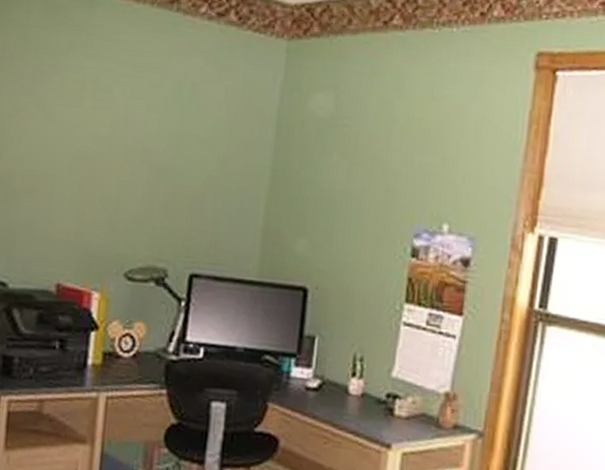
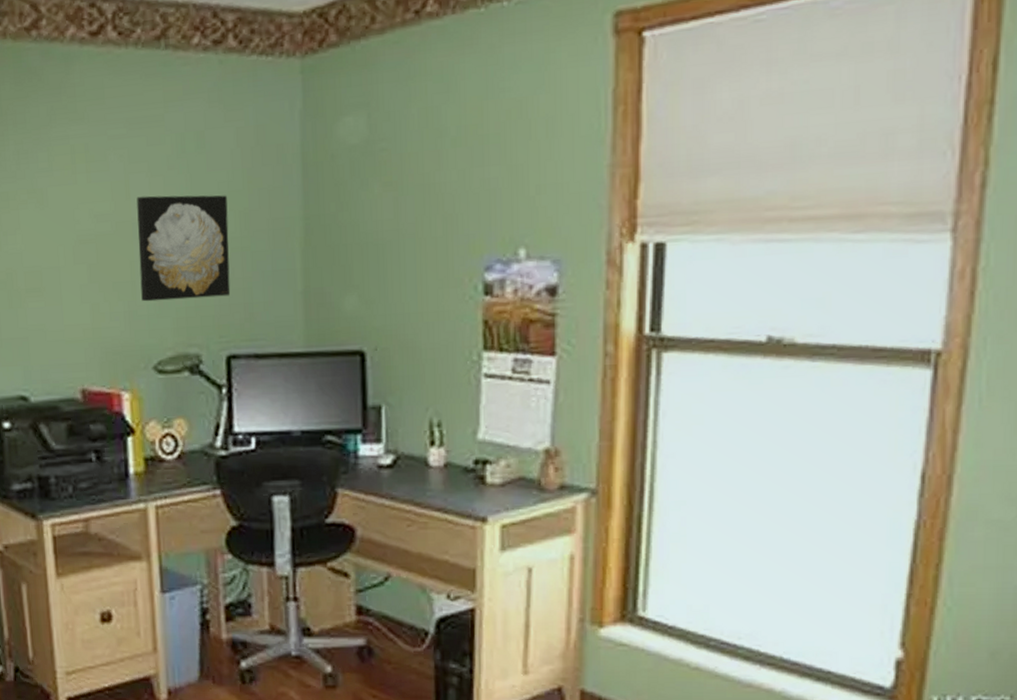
wall art: none [123,127,210,224] -> present [136,195,231,302]

